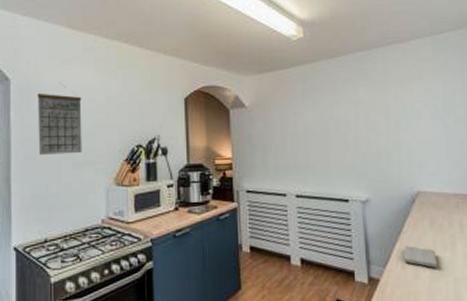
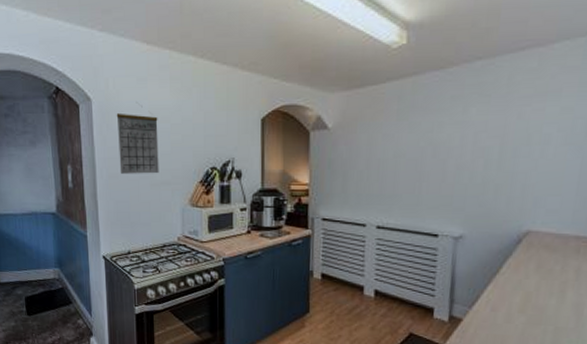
washcloth: present [404,246,438,268] -> none [496,288,538,314]

